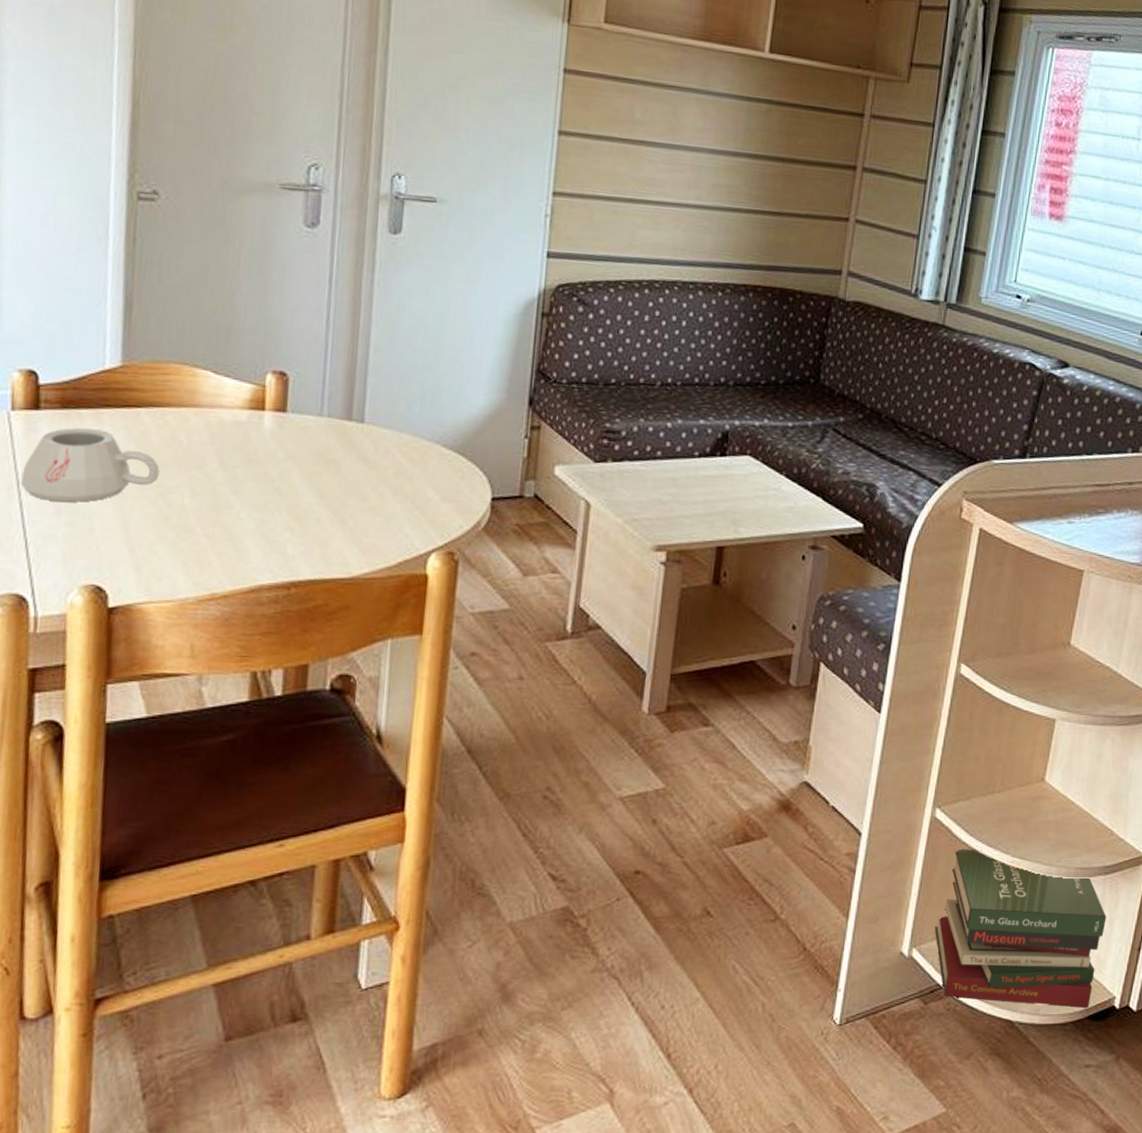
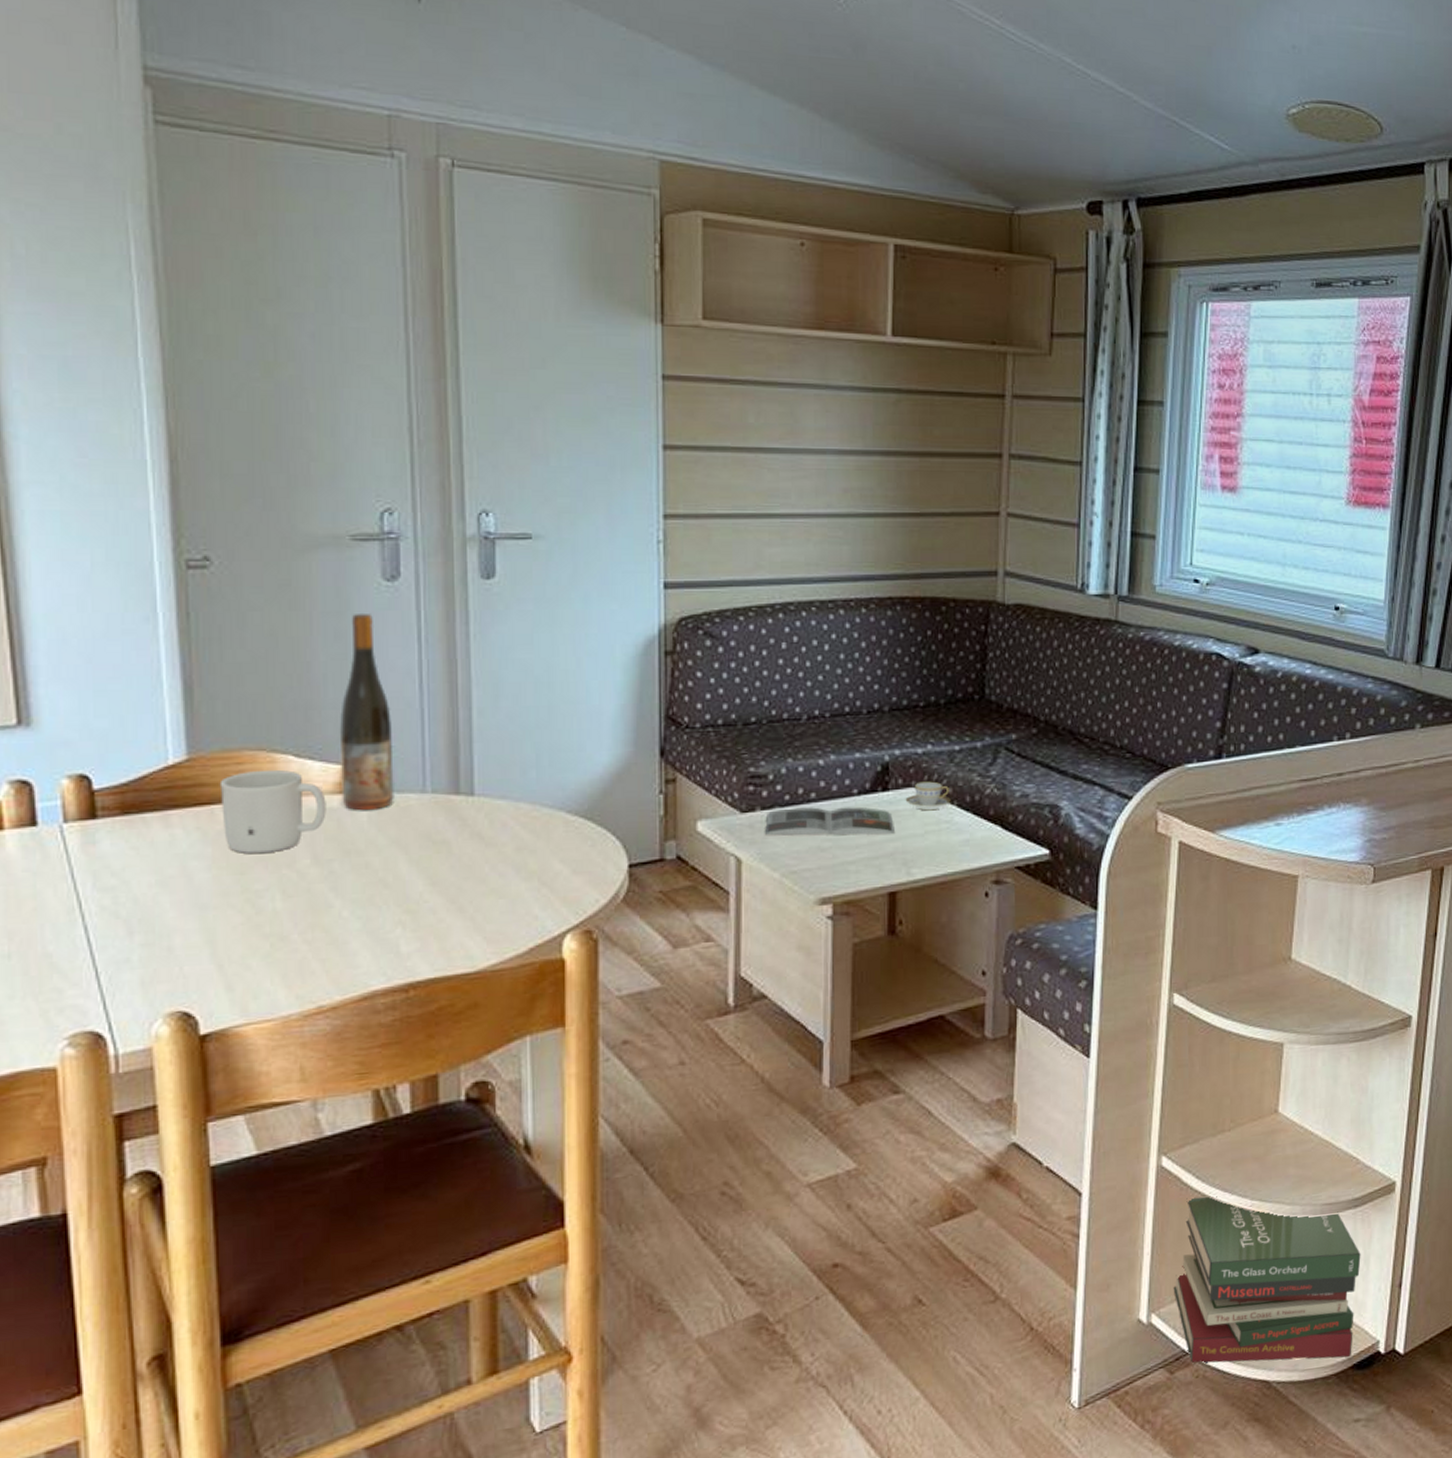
cup: present [21,427,160,502] -> none [83,833,244,921]
mug: none [146,381,237,455] -> present [219,769,326,854]
wine bottle: none [250,252,300,426] -> present [339,612,394,810]
magazine: none [614,462,729,496] -> present [765,807,896,836]
teacup: none [740,451,780,478] -> present [905,781,951,811]

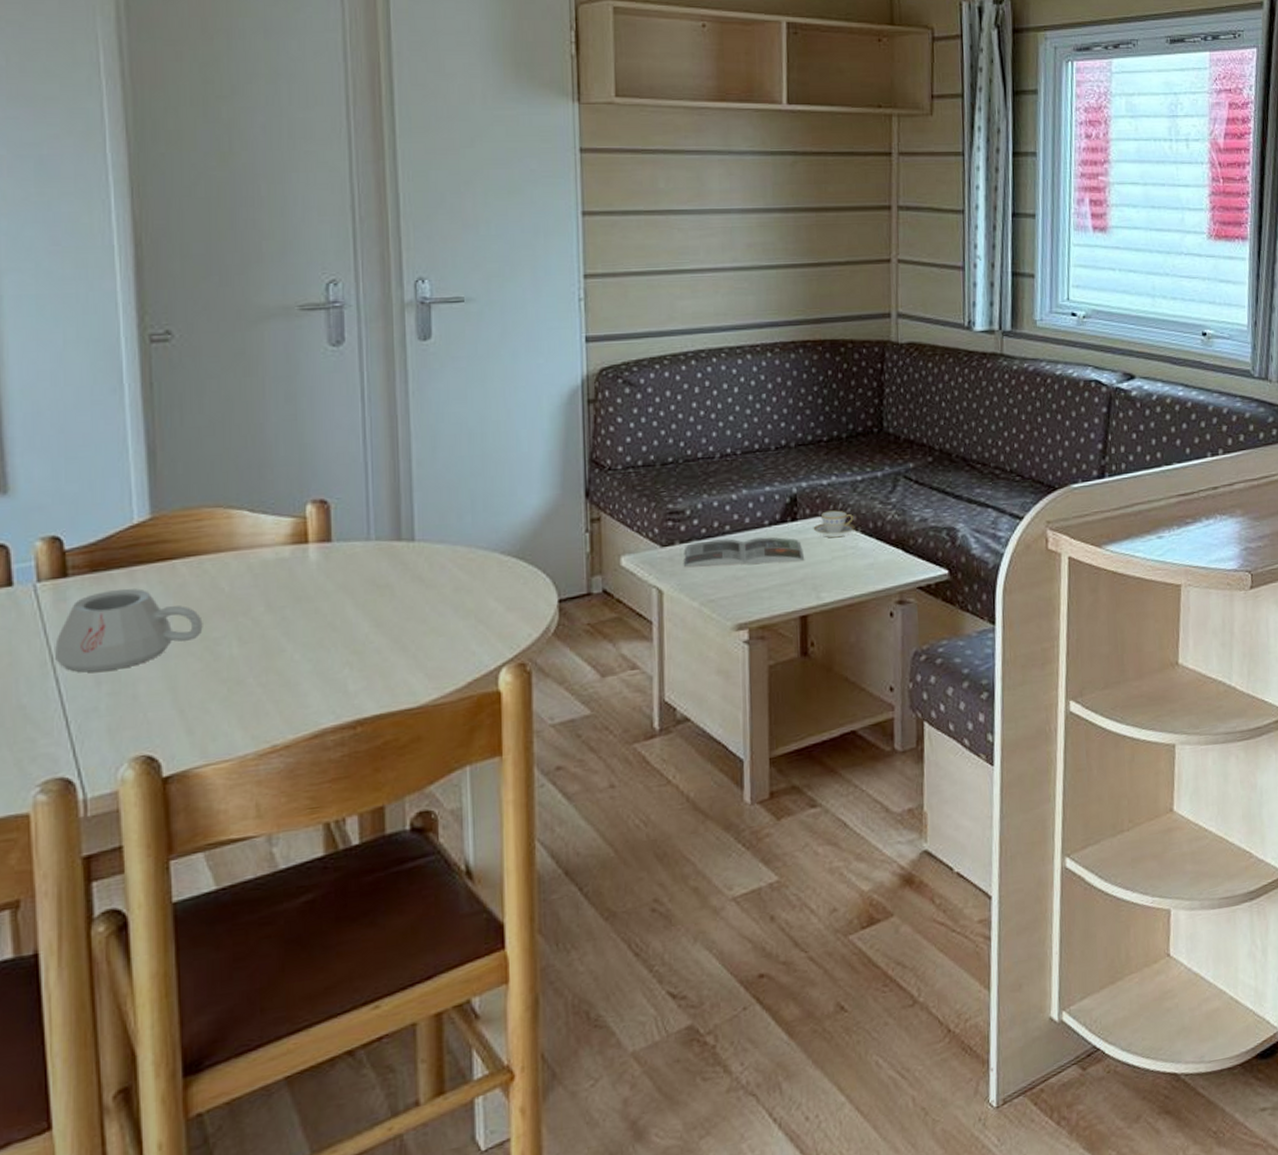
cup: none [83,833,244,921] -> present [55,588,203,673]
mug: present [219,769,326,854] -> none [180,524,279,604]
wine bottle: present [339,612,394,810] -> none [290,376,341,559]
books: present [1173,1196,1361,1363] -> none [1082,894,1259,1059]

